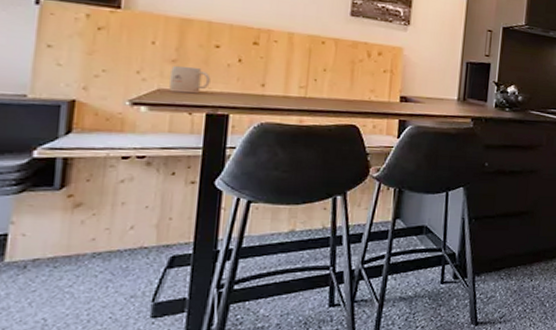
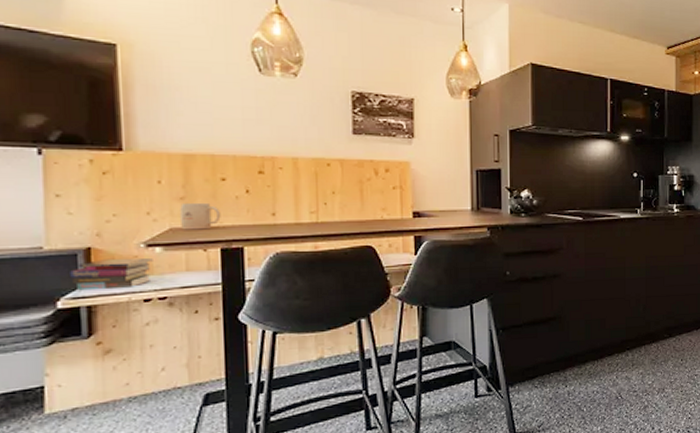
books: none [51,112,137,145] -> present [70,257,153,291]

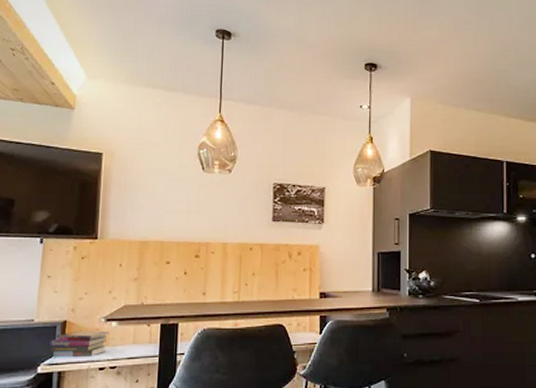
mug: present [179,202,221,230] -> none [132,283,163,307]

